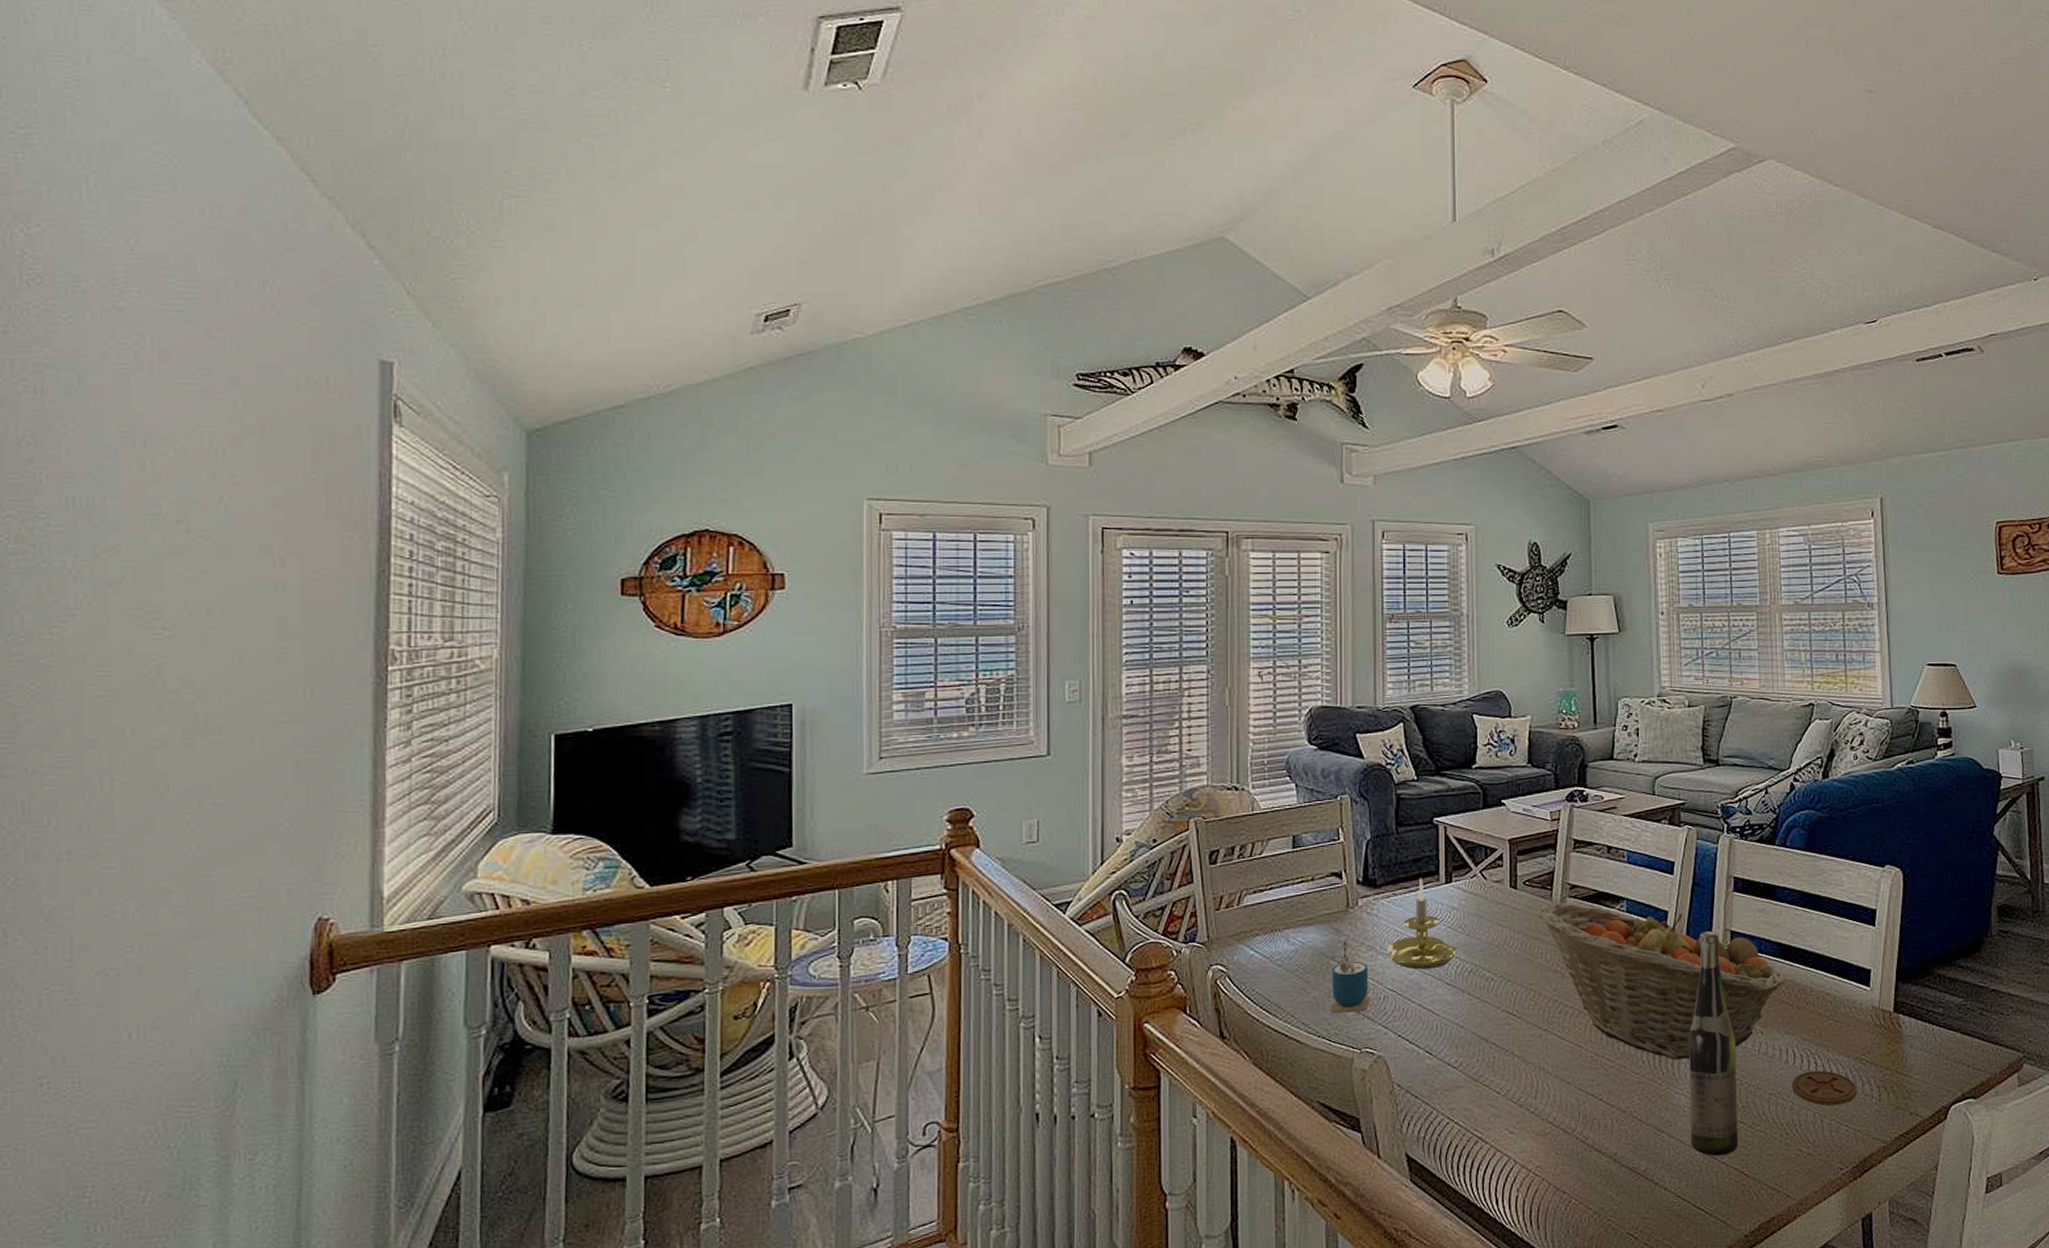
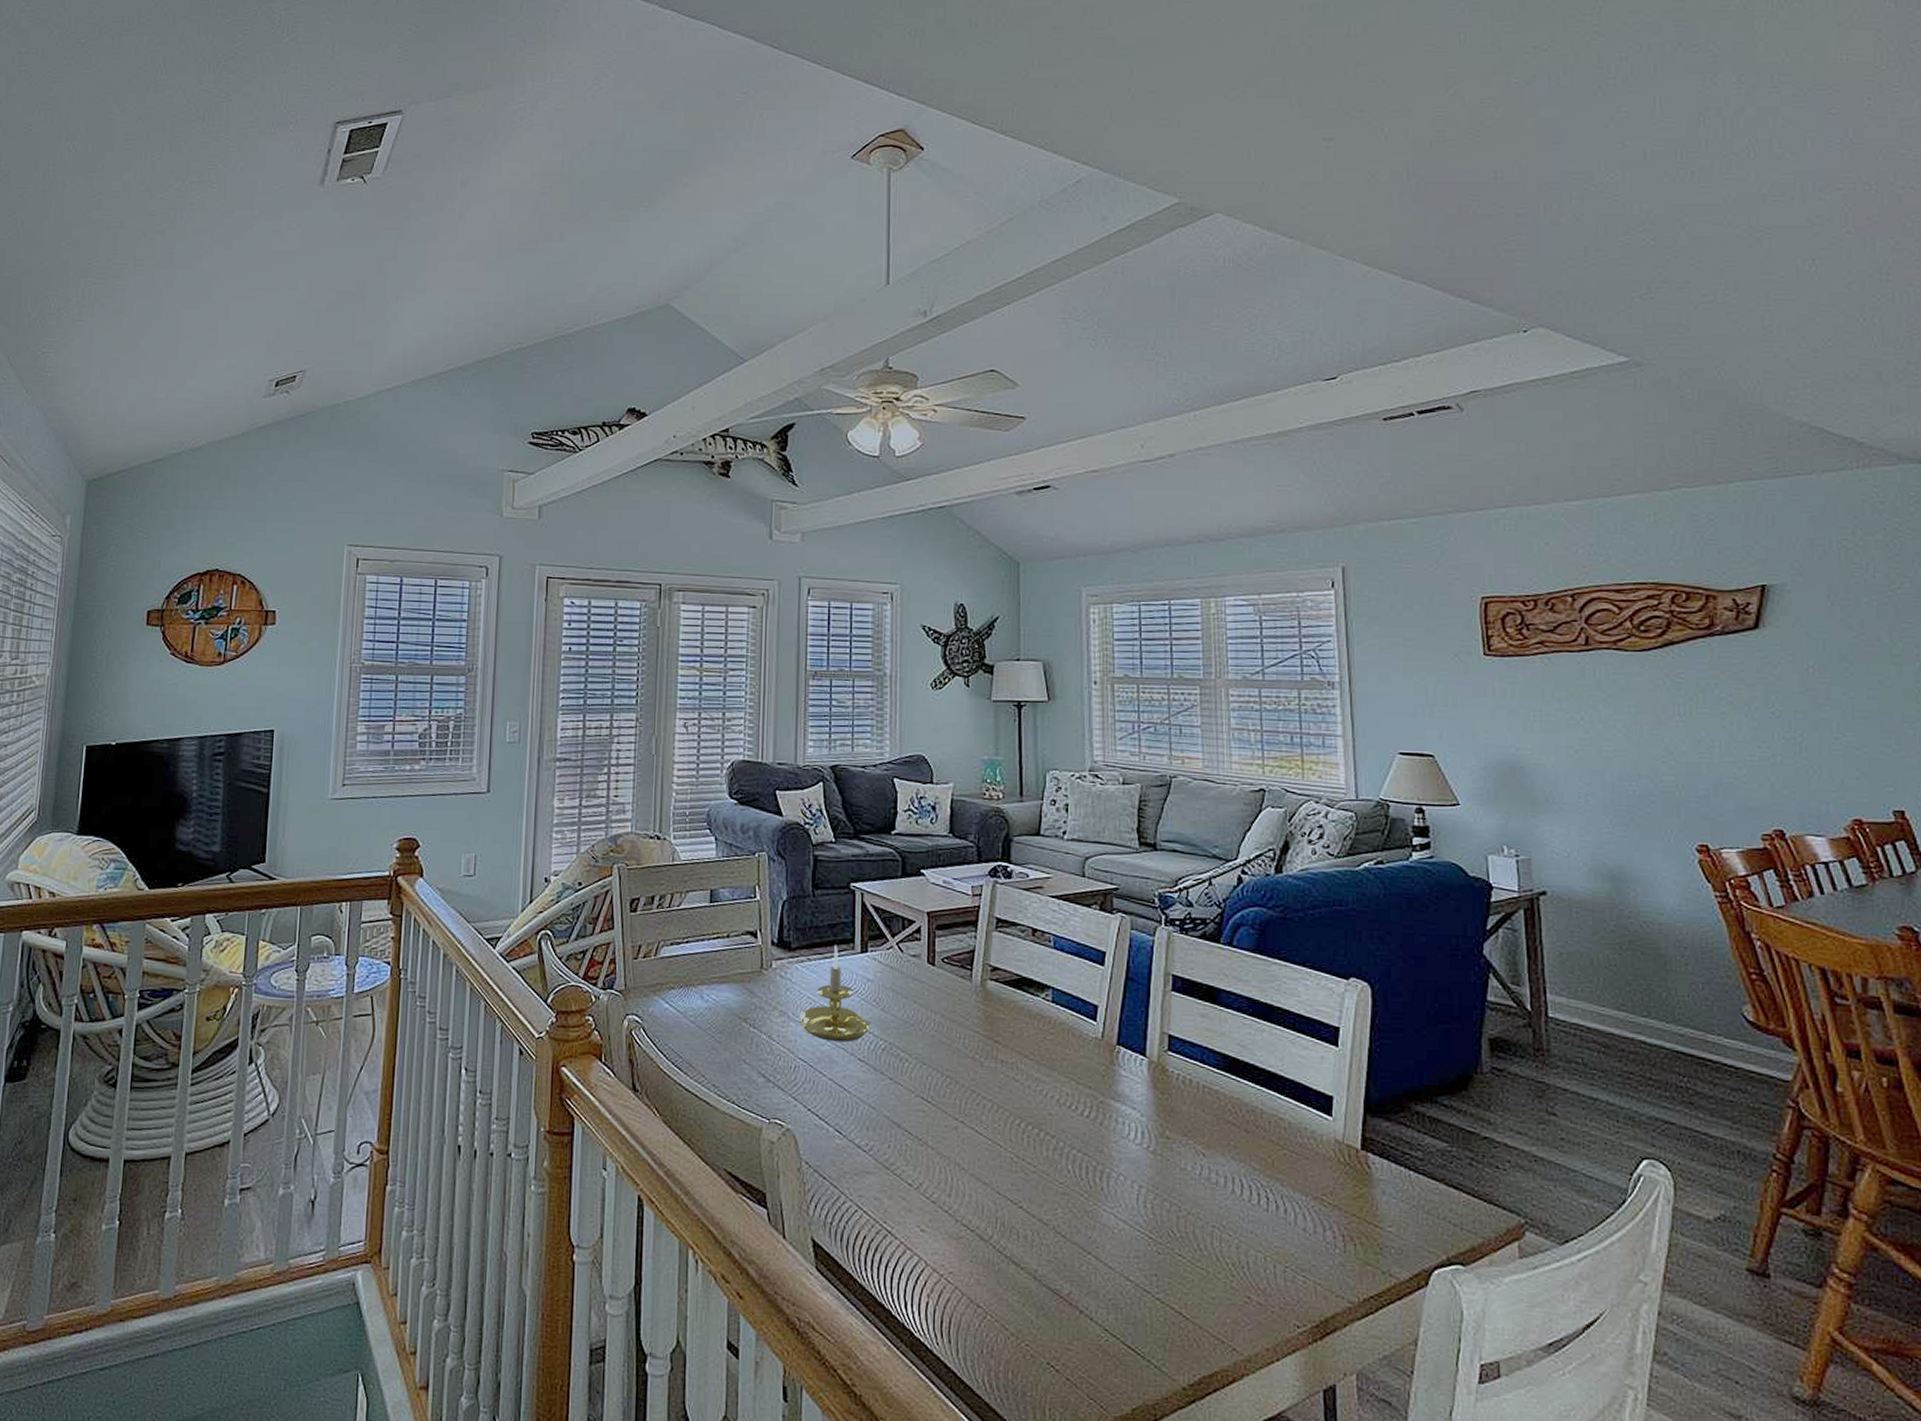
cup: present [1330,939,1370,1014] -> none [740,1001,781,1080]
fruit basket: present [1538,902,1785,1059] -> none [957,984,1231,1174]
wine bottle: present [1688,931,1739,1156] -> none [1119,1033,1176,1291]
coaster: present [1792,1070,1858,1105] -> none [1239,1206,1318,1250]

